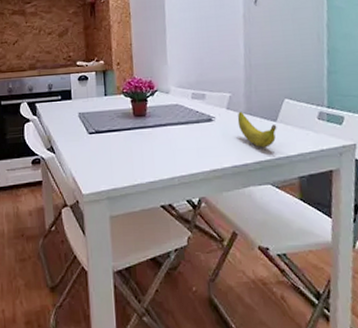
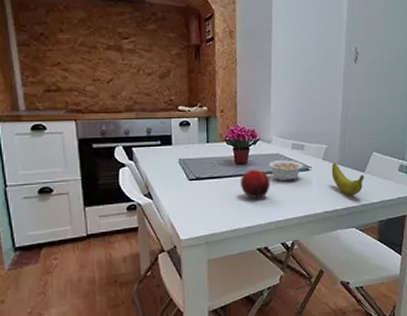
fruit: none [139,121,171,152] -> present [240,169,270,198]
legume: none [168,110,206,134] -> present [268,160,303,182]

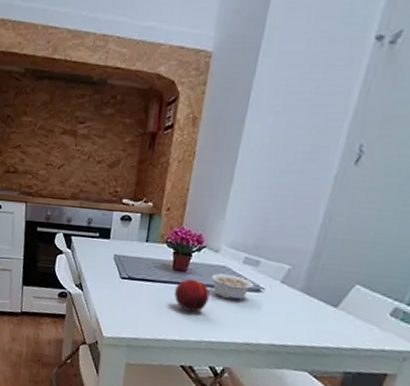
banana: present [331,162,365,196] -> none [289,288,336,334]

